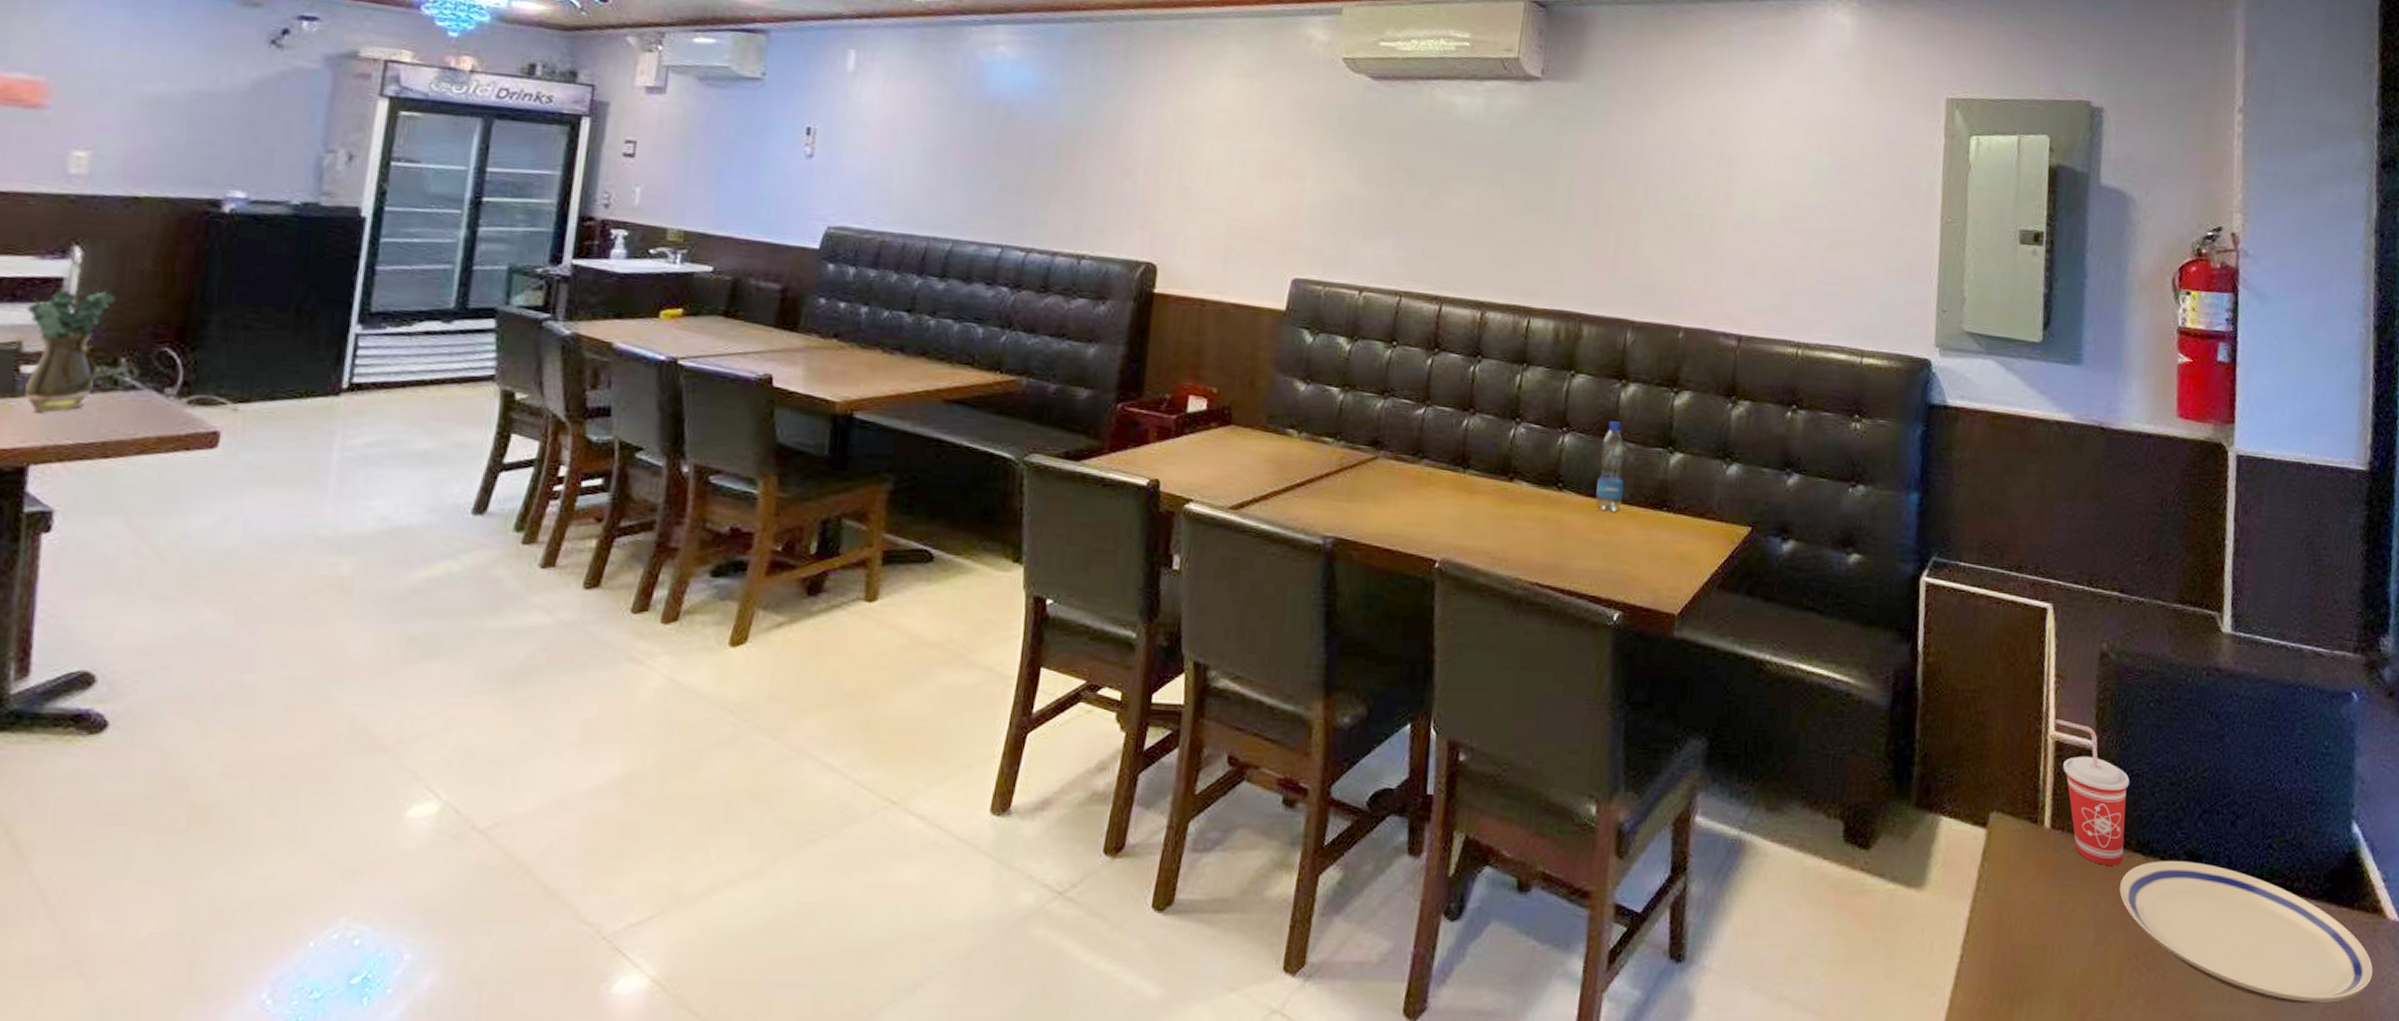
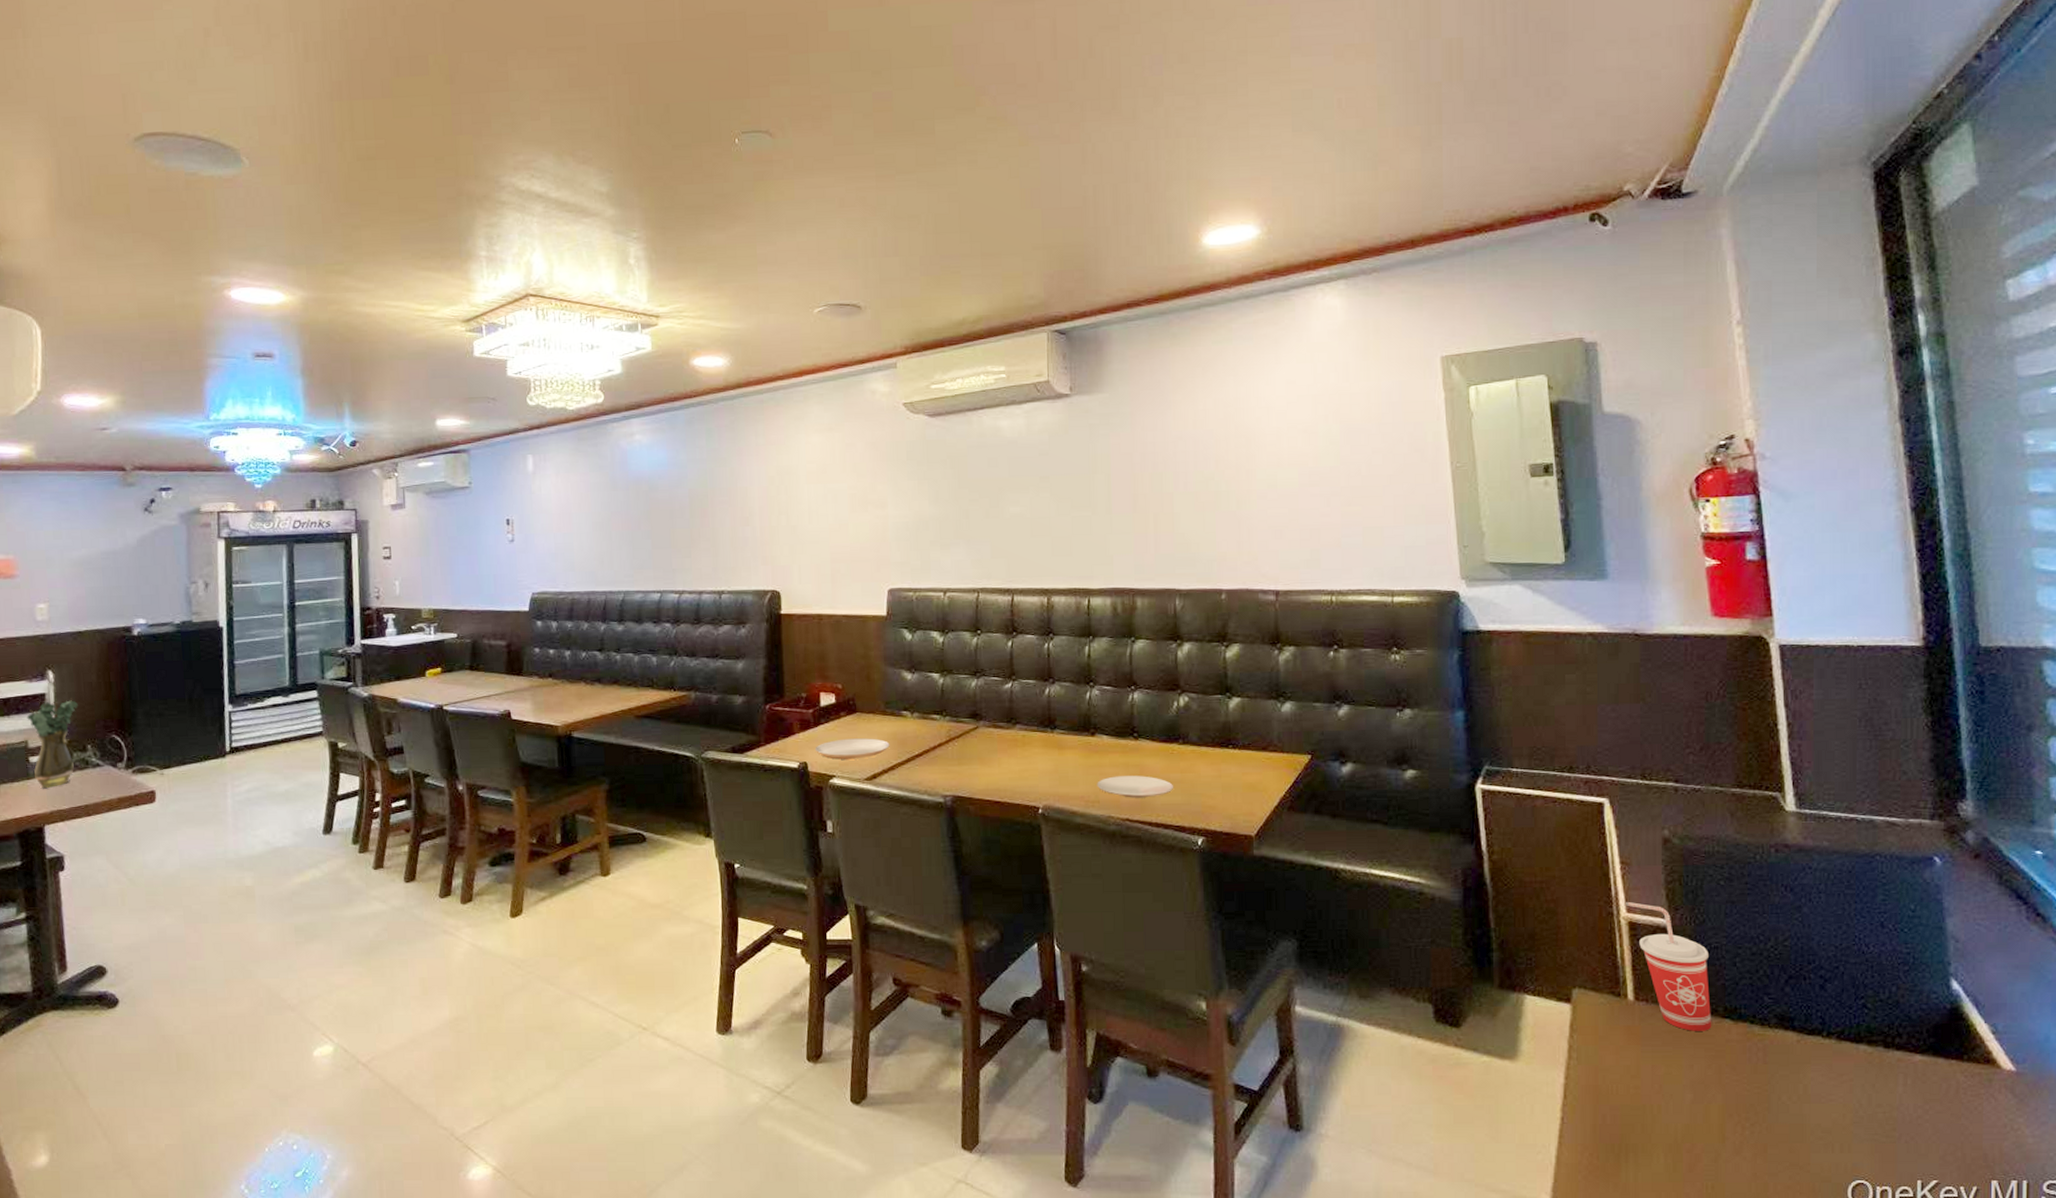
plate: none [1172,455,1267,483] -> present [815,738,890,760]
plate: none [1507,531,1596,560] -> present [1097,776,1174,798]
bottle: present [1595,421,1626,513] -> none [1166,676,1192,754]
plate: present [2119,860,2373,1003] -> none [1712,1023,1993,1151]

